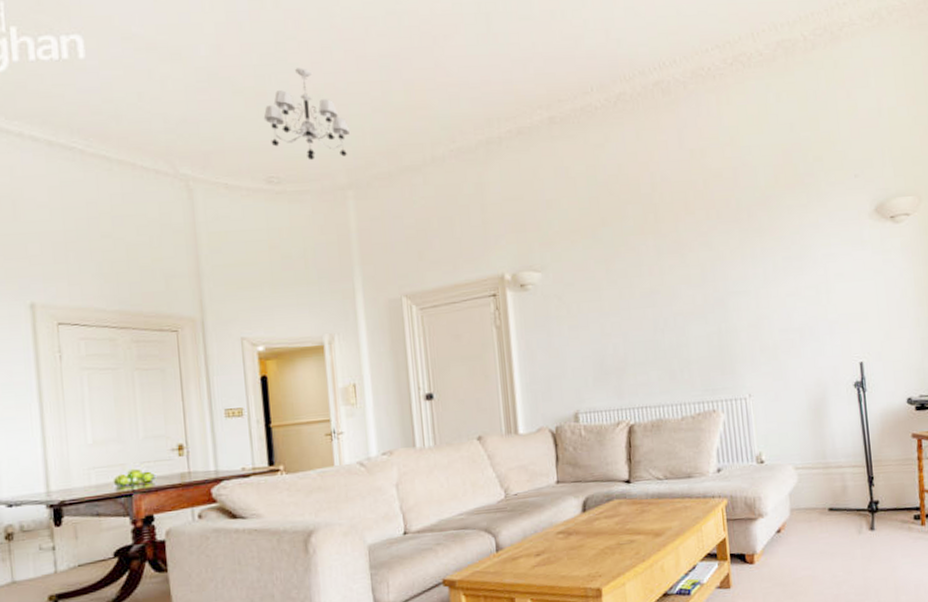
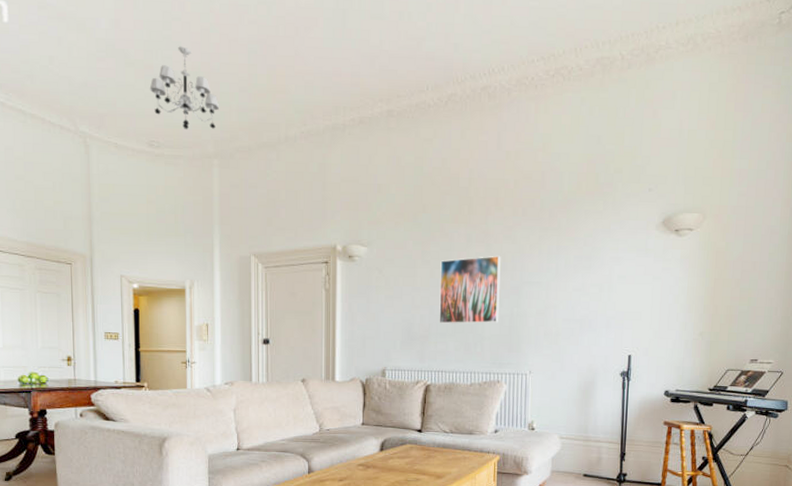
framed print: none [629,265,706,351] -> present [439,255,501,324]

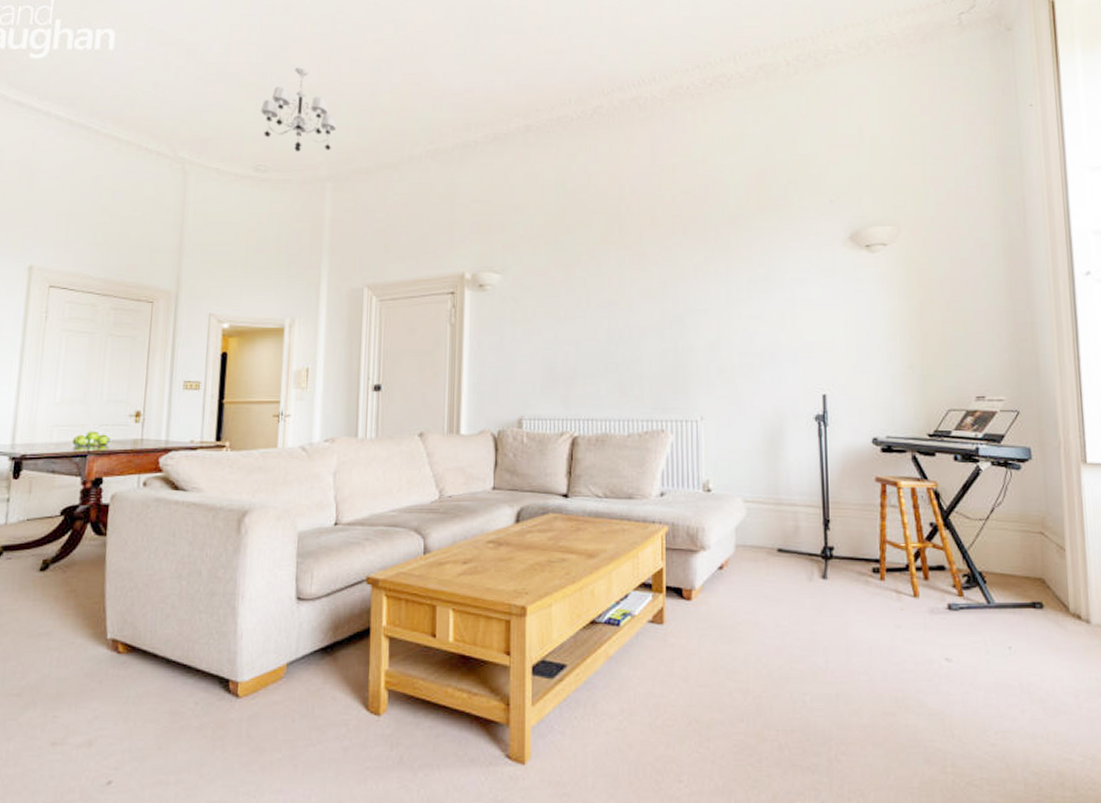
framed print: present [439,255,501,324] -> none [587,279,660,362]

